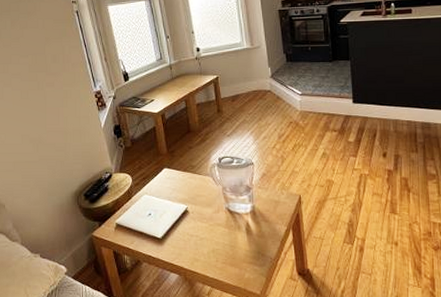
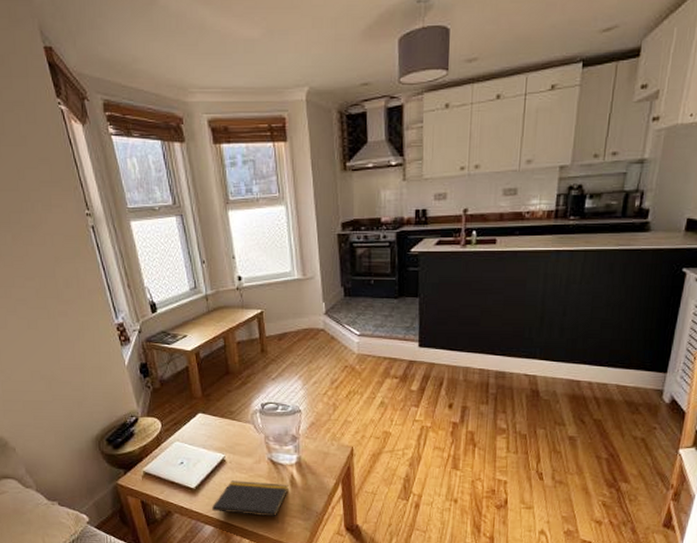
notepad: none [177,230,245,270] -> present [212,480,289,523]

